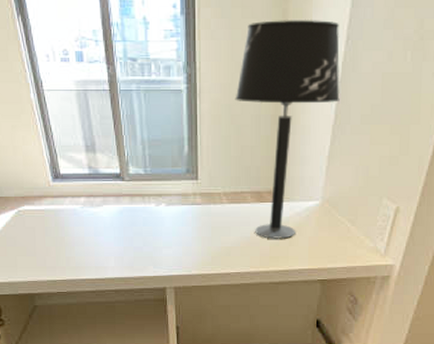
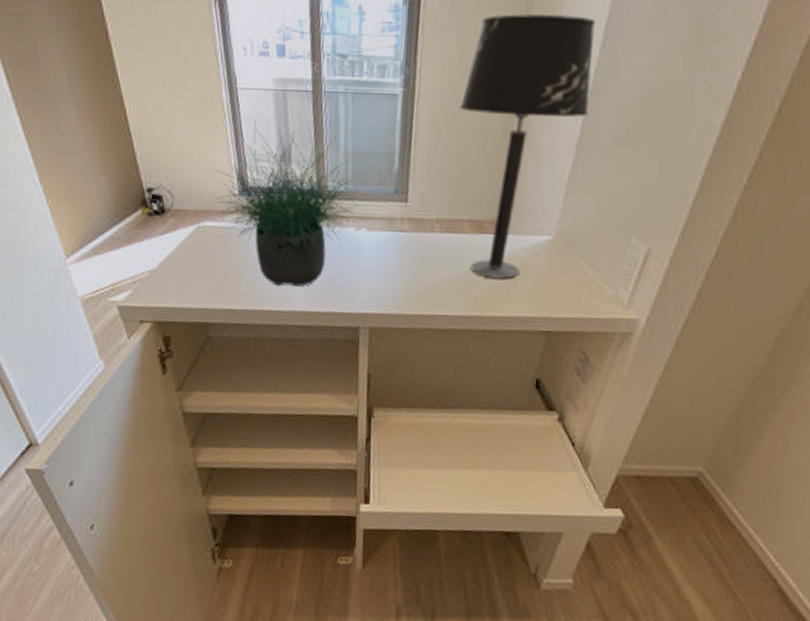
potted plant: none [29,117,159,258] -> present [213,121,362,287]

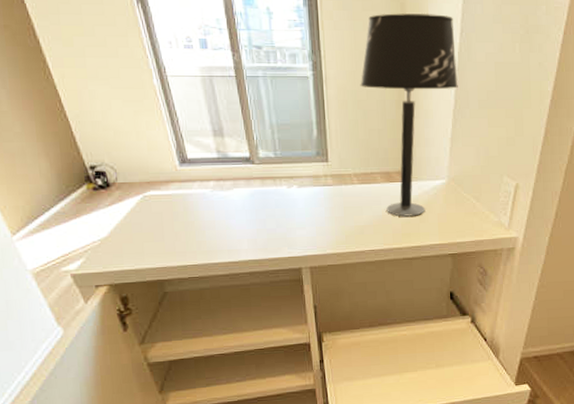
potted plant: present [213,121,362,287] -> none [154,102,290,241]

